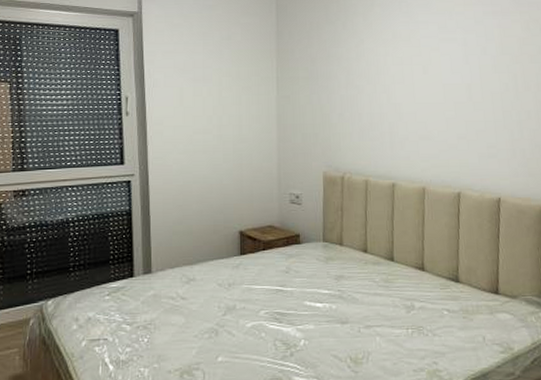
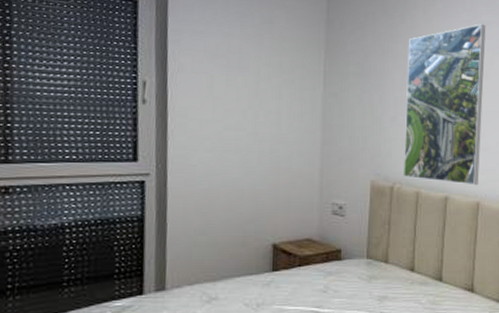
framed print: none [351,24,424,172] -> present [403,24,486,186]

